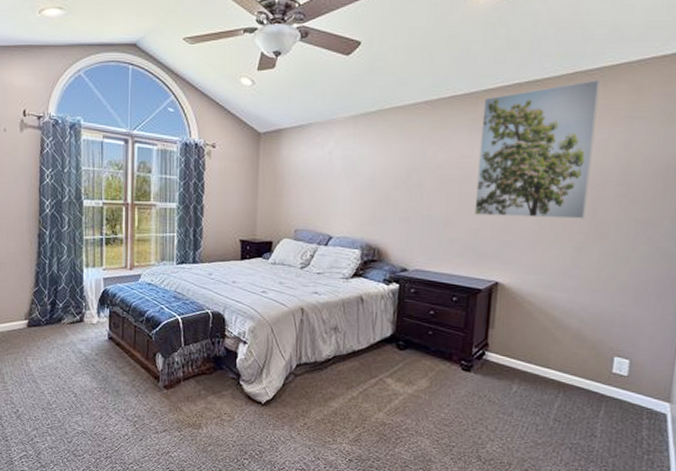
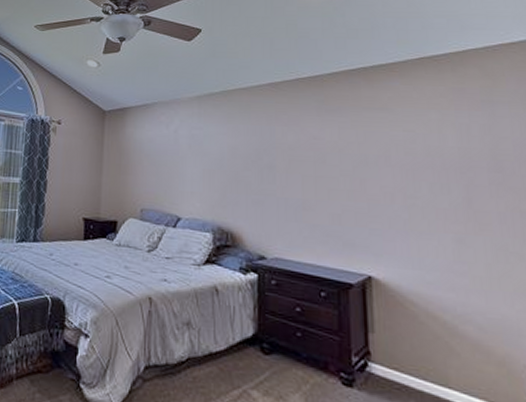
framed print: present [474,80,601,219] -> none [330,65,461,207]

